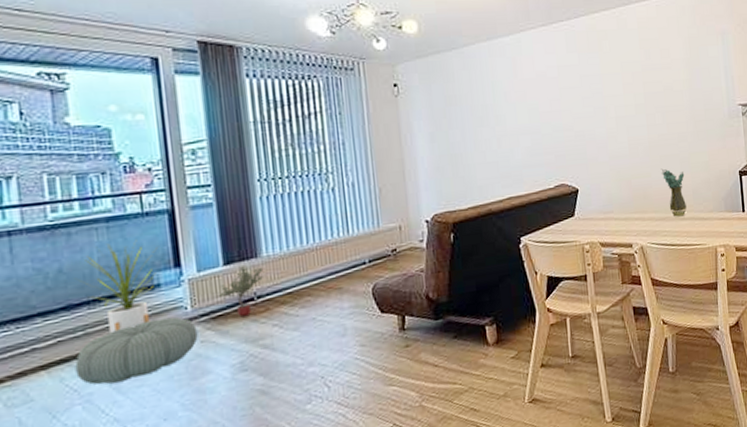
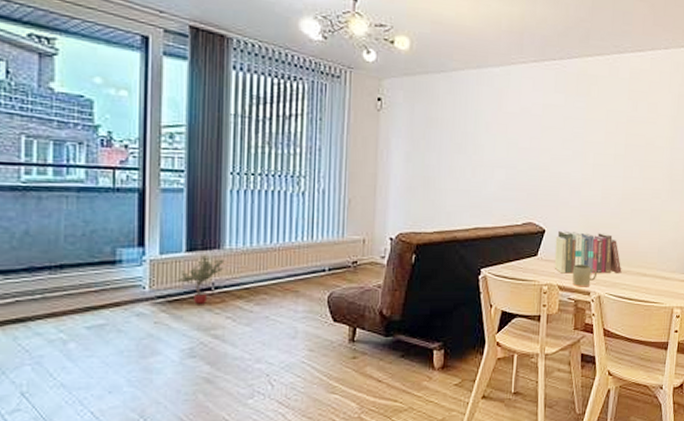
pouf: present [75,317,198,385] -> none [29,294,152,349]
house plant: present [79,240,158,333] -> none [44,213,124,300]
books: none [589,183,660,230] -> present [554,230,622,274]
mug: none [611,217,636,241] -> present [572,264,597,287]
vase: present [661,168,687,217] -> none [630,222,653,272]

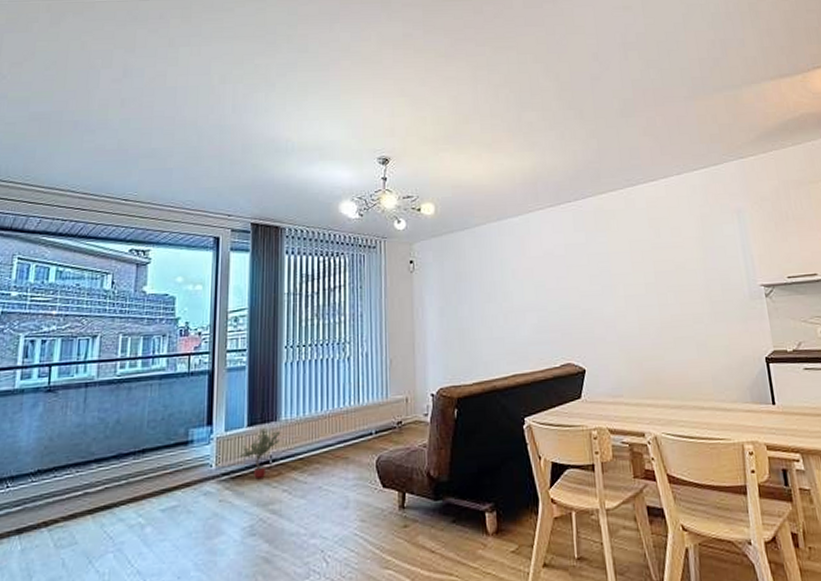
books: present [554,230,622,274] -> none [597,366,676,415]
mug: present [572,264,597,287] -> none [621,403,649,429]

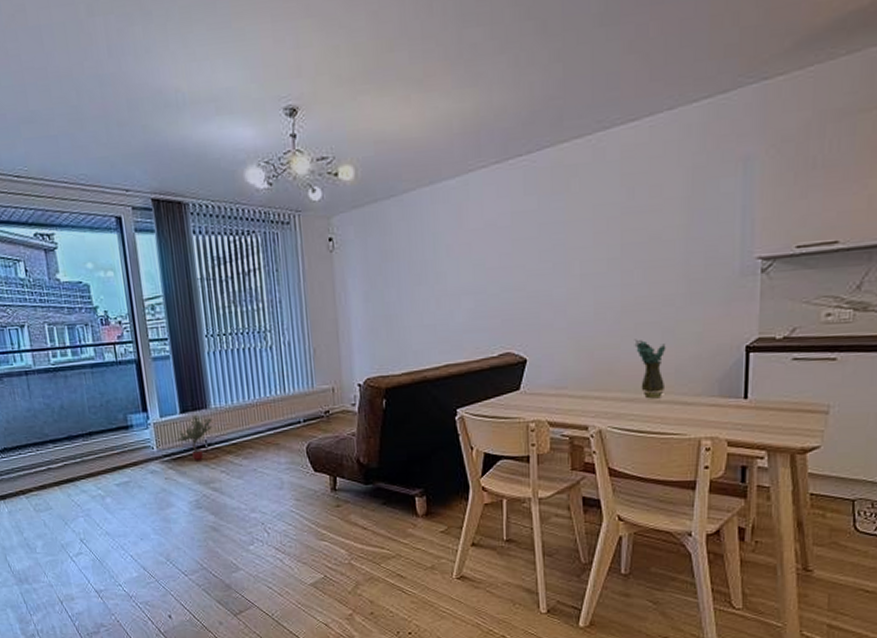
vase: none [675,351,706,406] -> present [634,339,666,399]

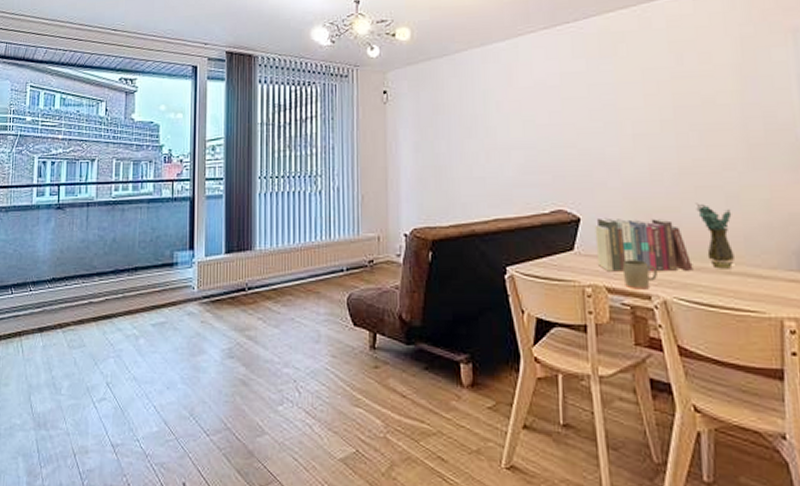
potted tree: present [176,414,212,462] -> none [218,255,254,306]
books: none [540,356,627,408] -> present [594,217,693,272]
mug: none [563,395,594,422] -> present [622,260,657,289]

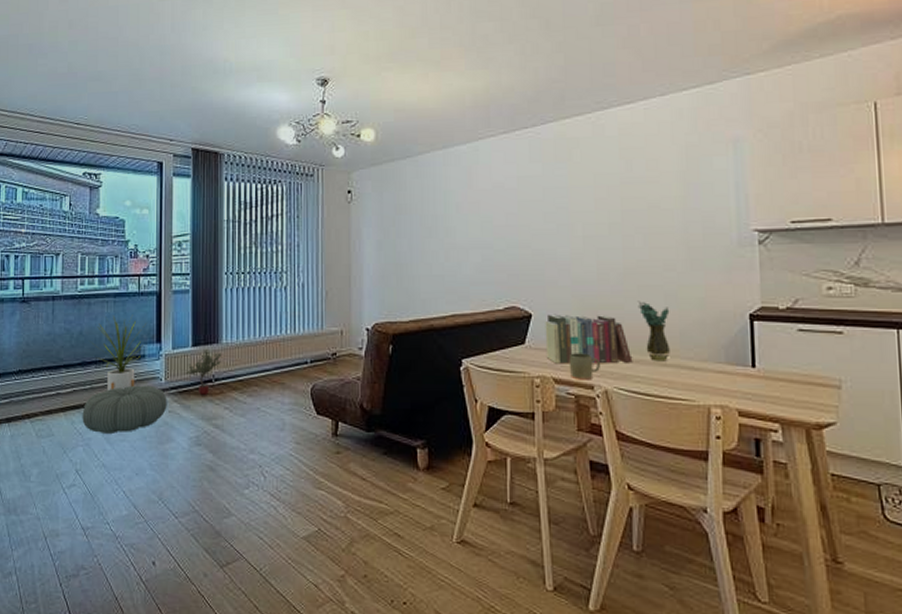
pouf: none [114,294,200,345] -> present [82,385,167,433]
house plant: none [125,221,179,299] -> present [92,315,146,390]
potted tree: none [218,255,254,306] -> present [185,348,221,396]

